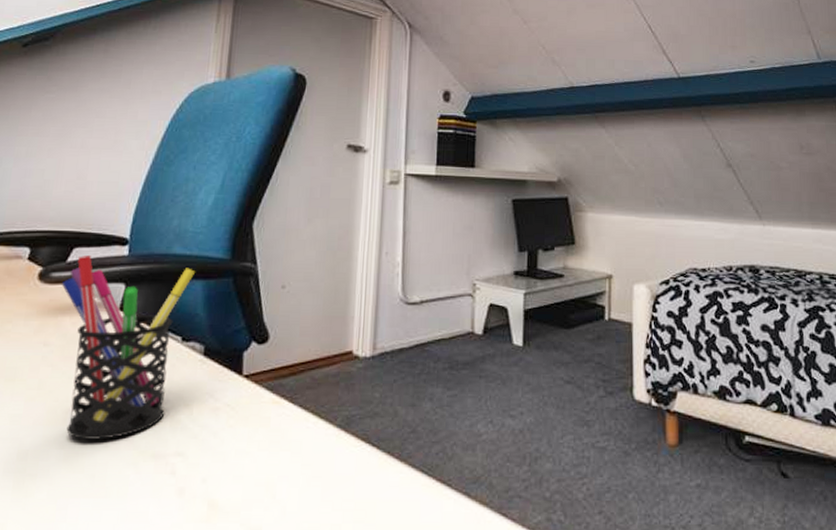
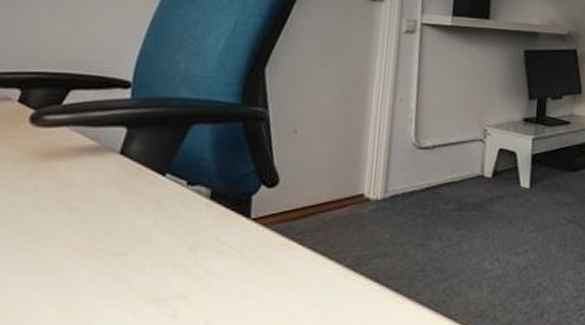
pen holder: present [61,254,195,440] -> none [55,97,203,285]

